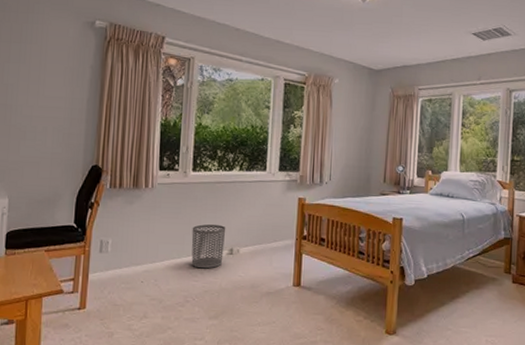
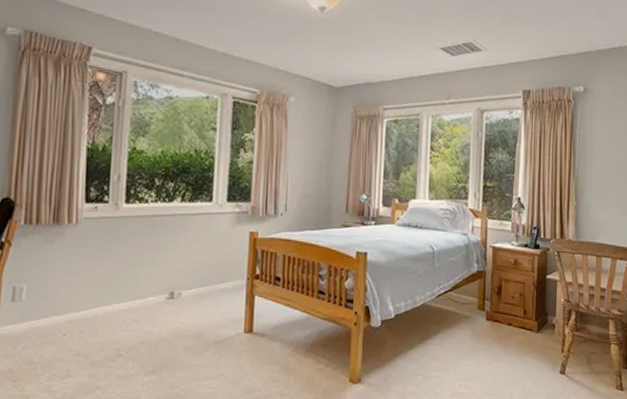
waste bin: present [191,224,226,269] -> none [124,265,166,316]

